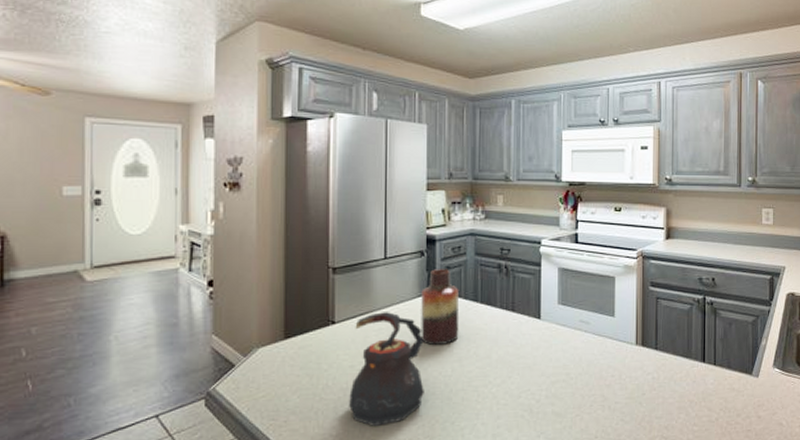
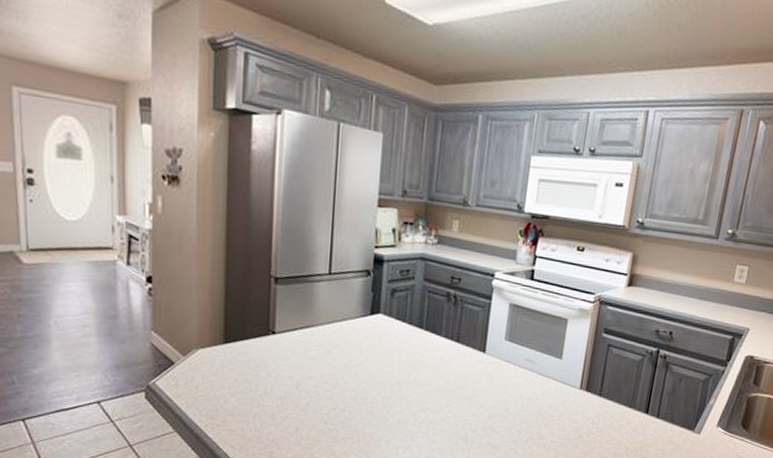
teapot: present [349,312,424,426] -> none [286,327,364,436]
vase: present [421,269,459,346] -> none [361,290,404,367]

